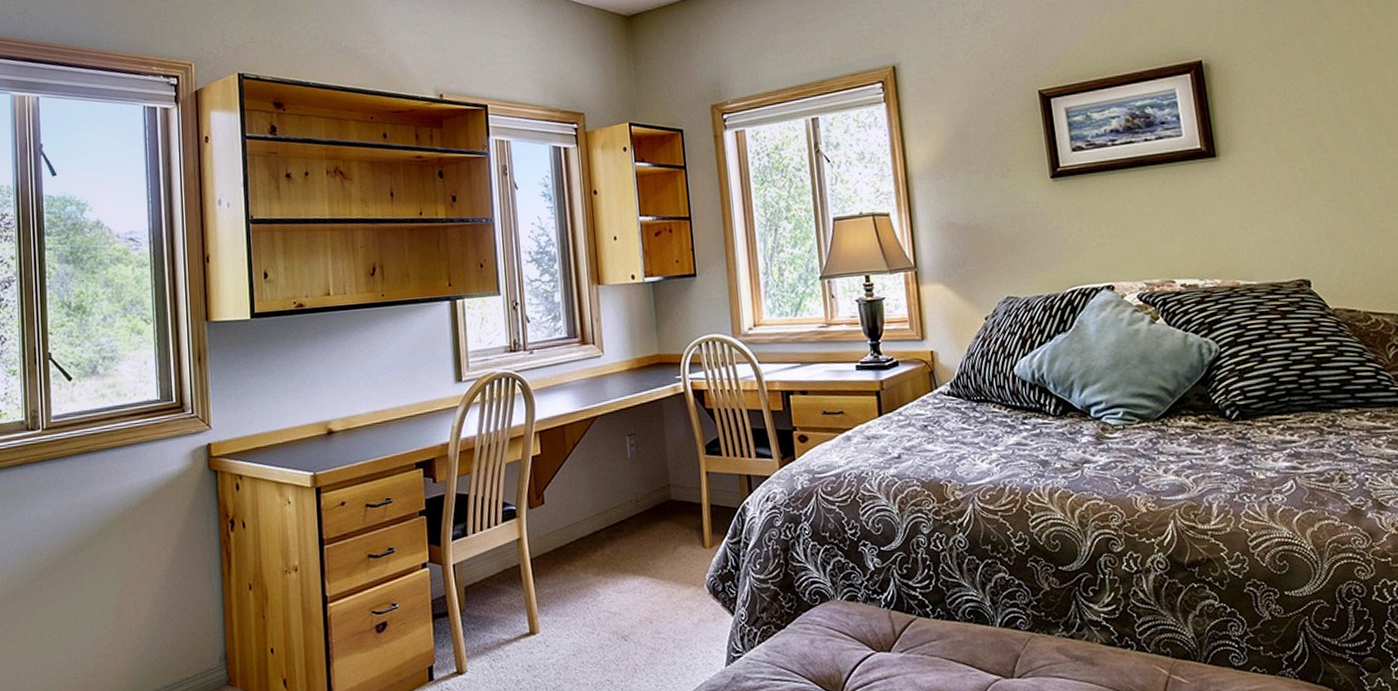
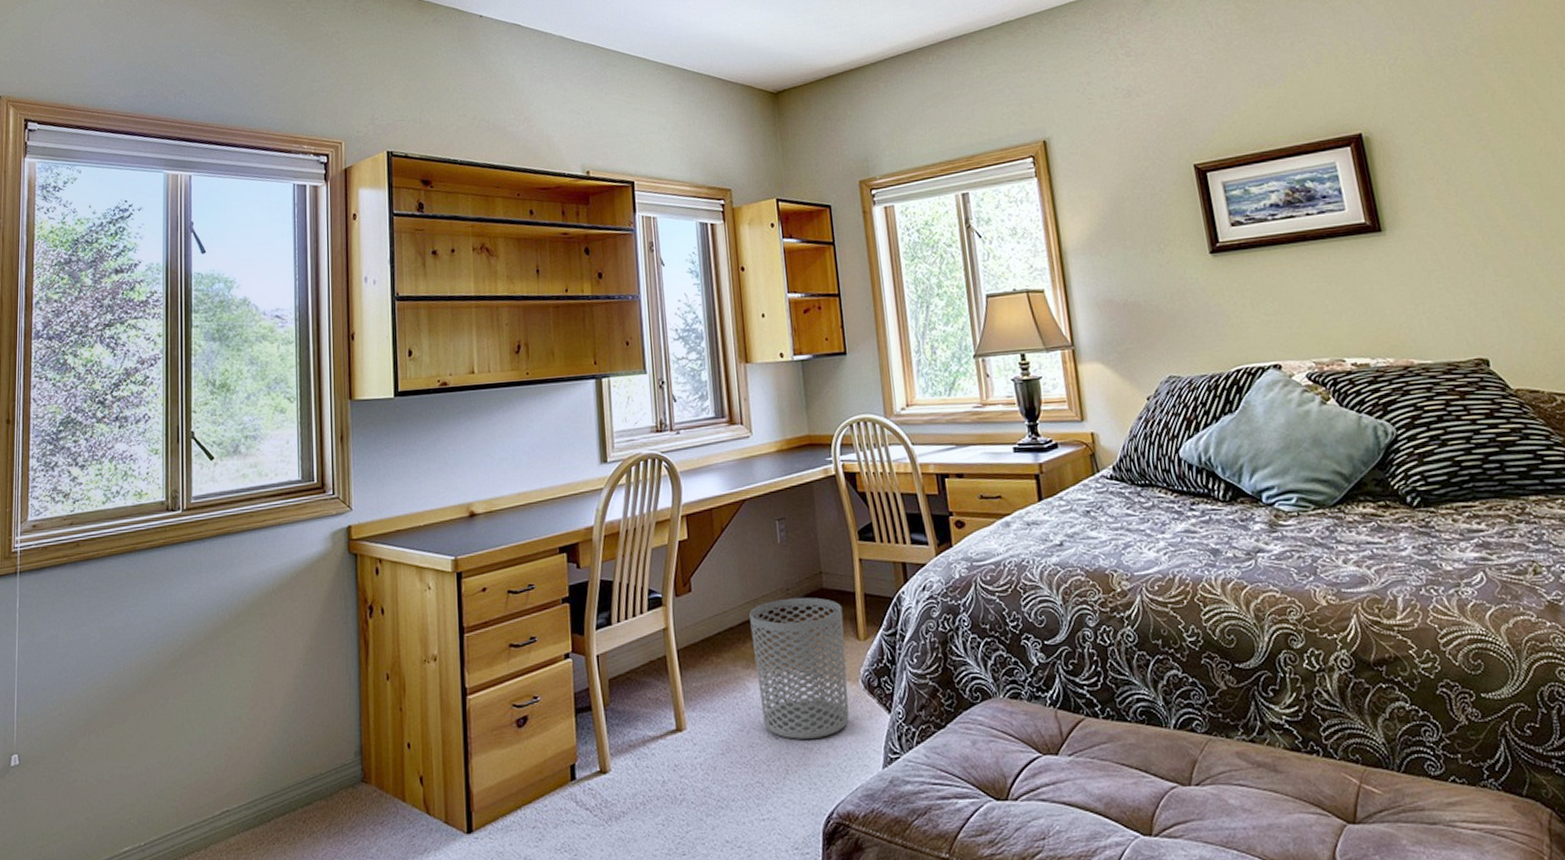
waste bin: none [600,508,695,641] -> present [749,597,849,739]

